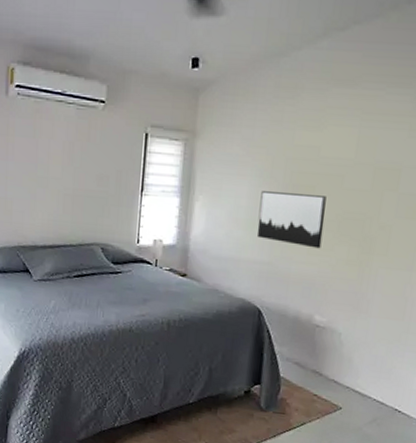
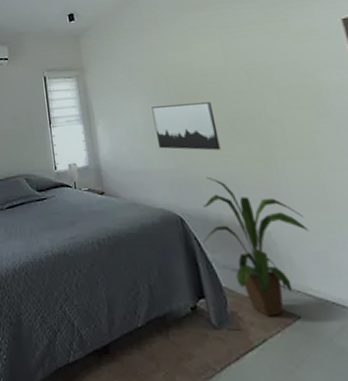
house plant: none [273,273,378,406] -> present [202,176,310,317]

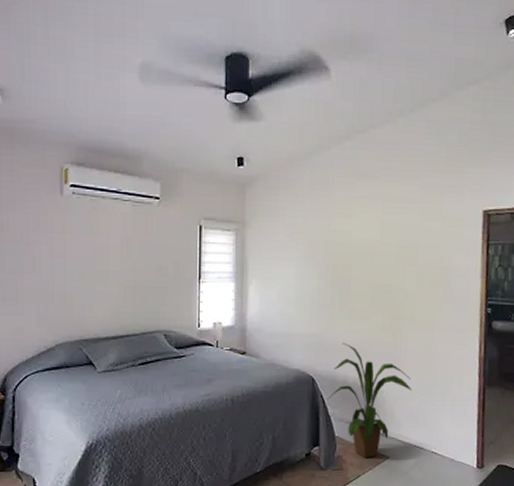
wall art: present [151,102,221,151] -> none [305,272,361,319]

